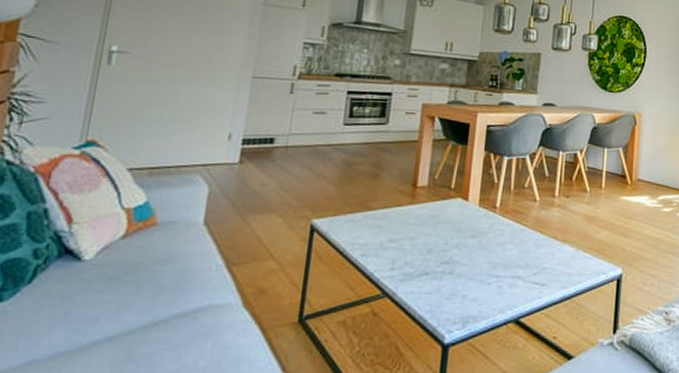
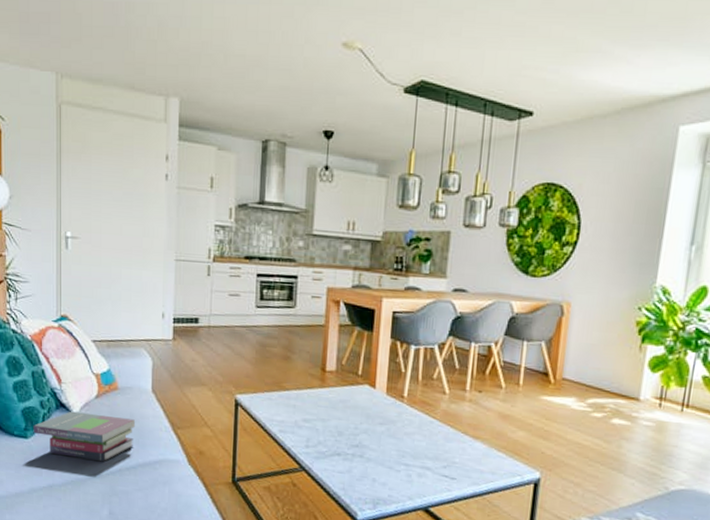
books: none [14,258,176,320] -> present [33,411,136,462]

